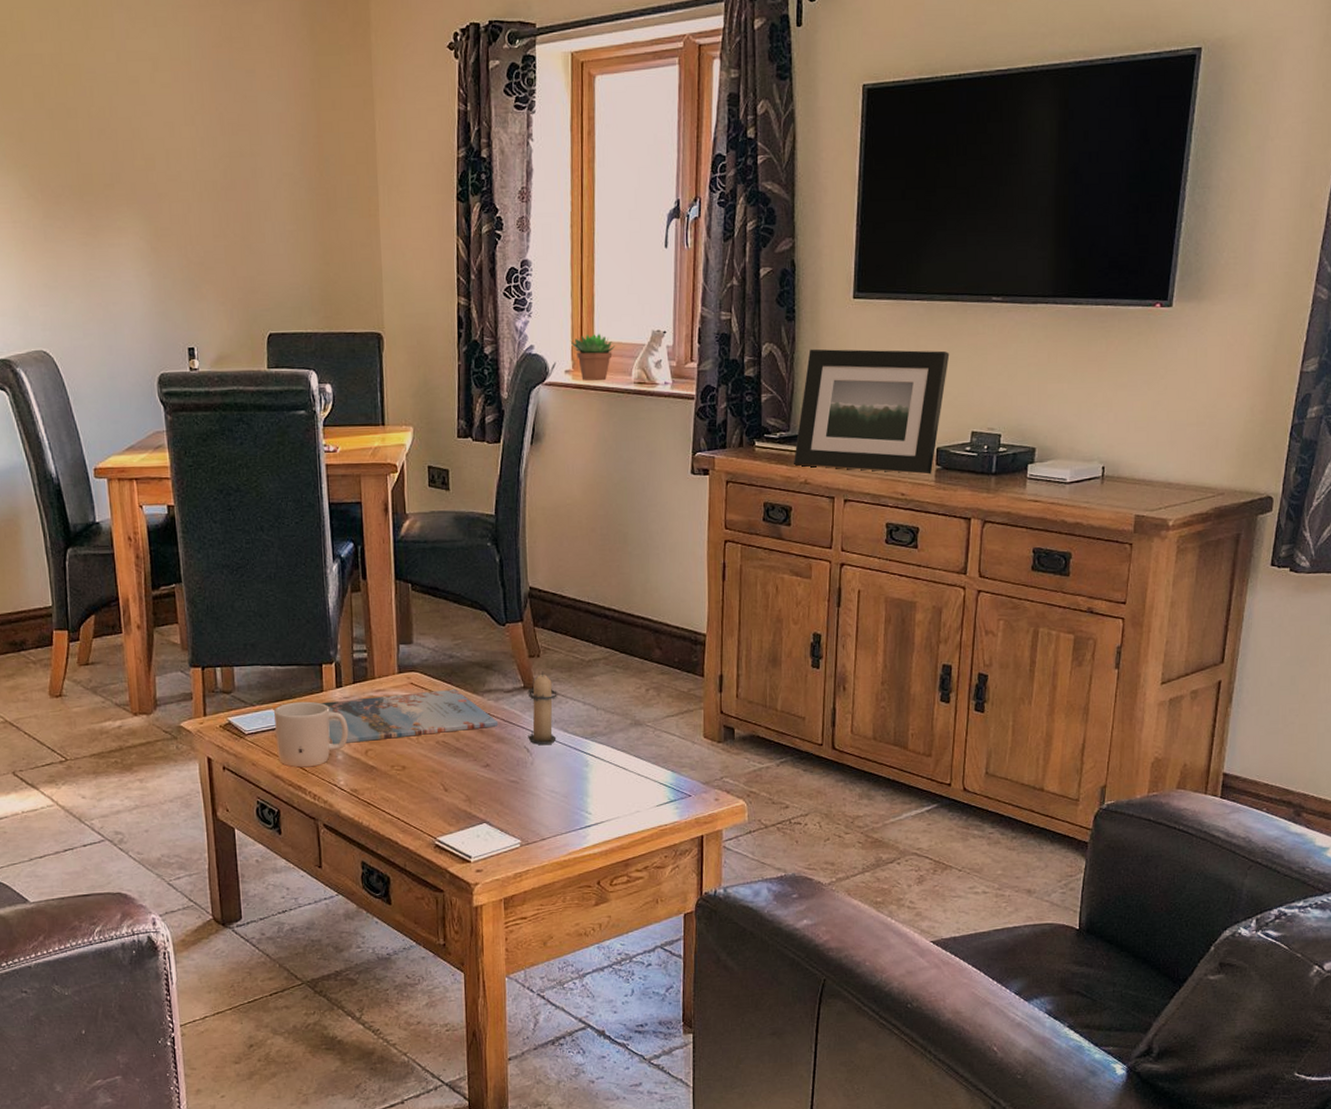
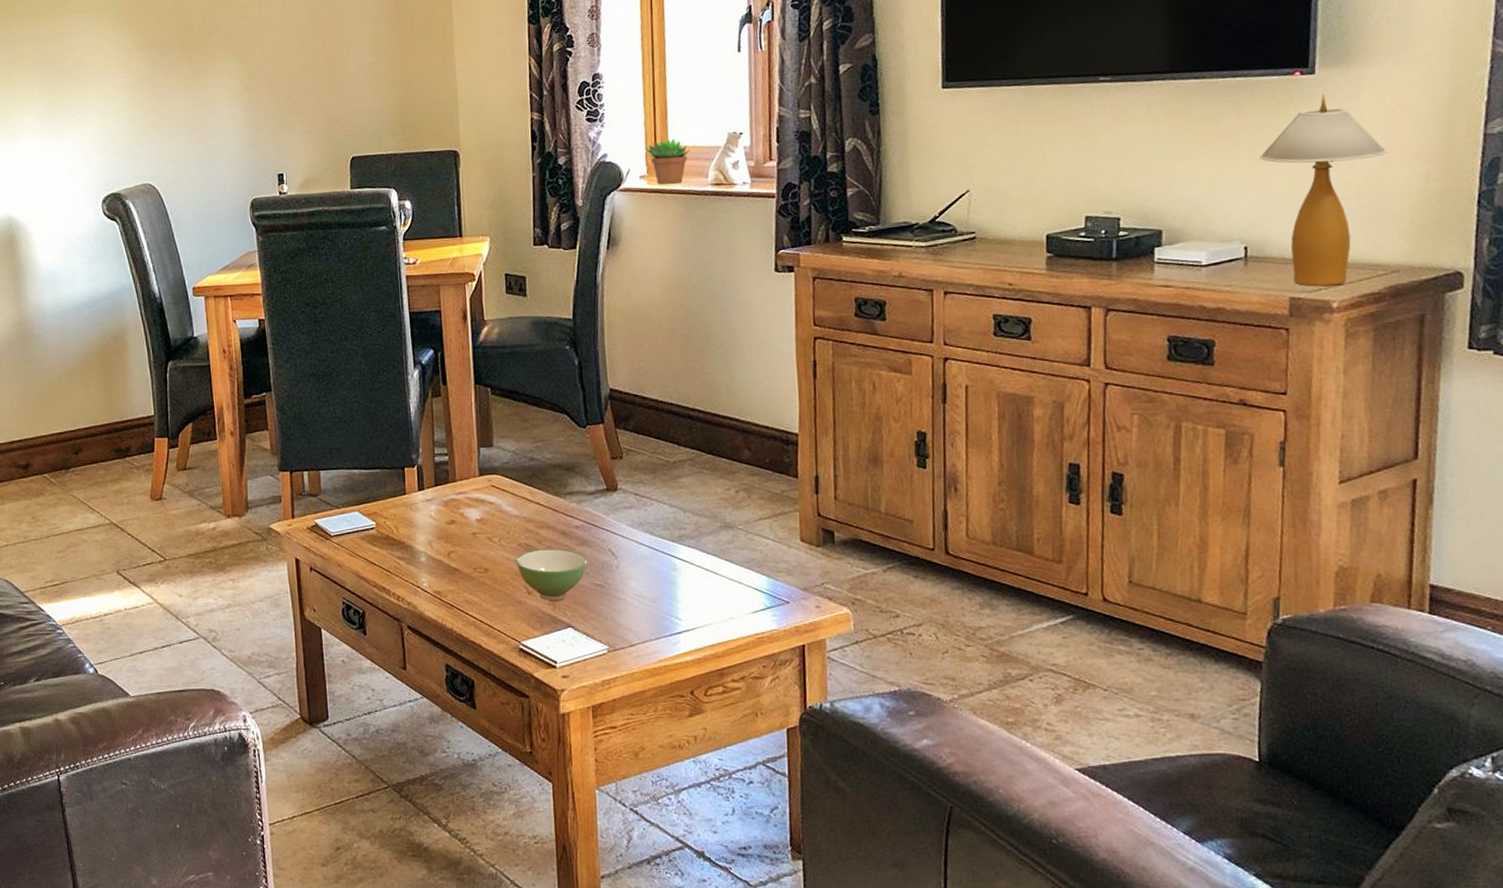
mug: present [273,701,349,768] -> none [358,504,431,569]
magazine: present [321,689,499,745] -> none [403,491,582,547]
bowl: none [433,746,504,797] -> present [515,549,588,601]
candle: present [527,671,559,746] -> none [610,473,643,549]
picture frame: present [794,349,950,475] -> none [886,135,1055,263]
table lamp: none [1121,326,1224,506] -> present [1260,94,1388,287]

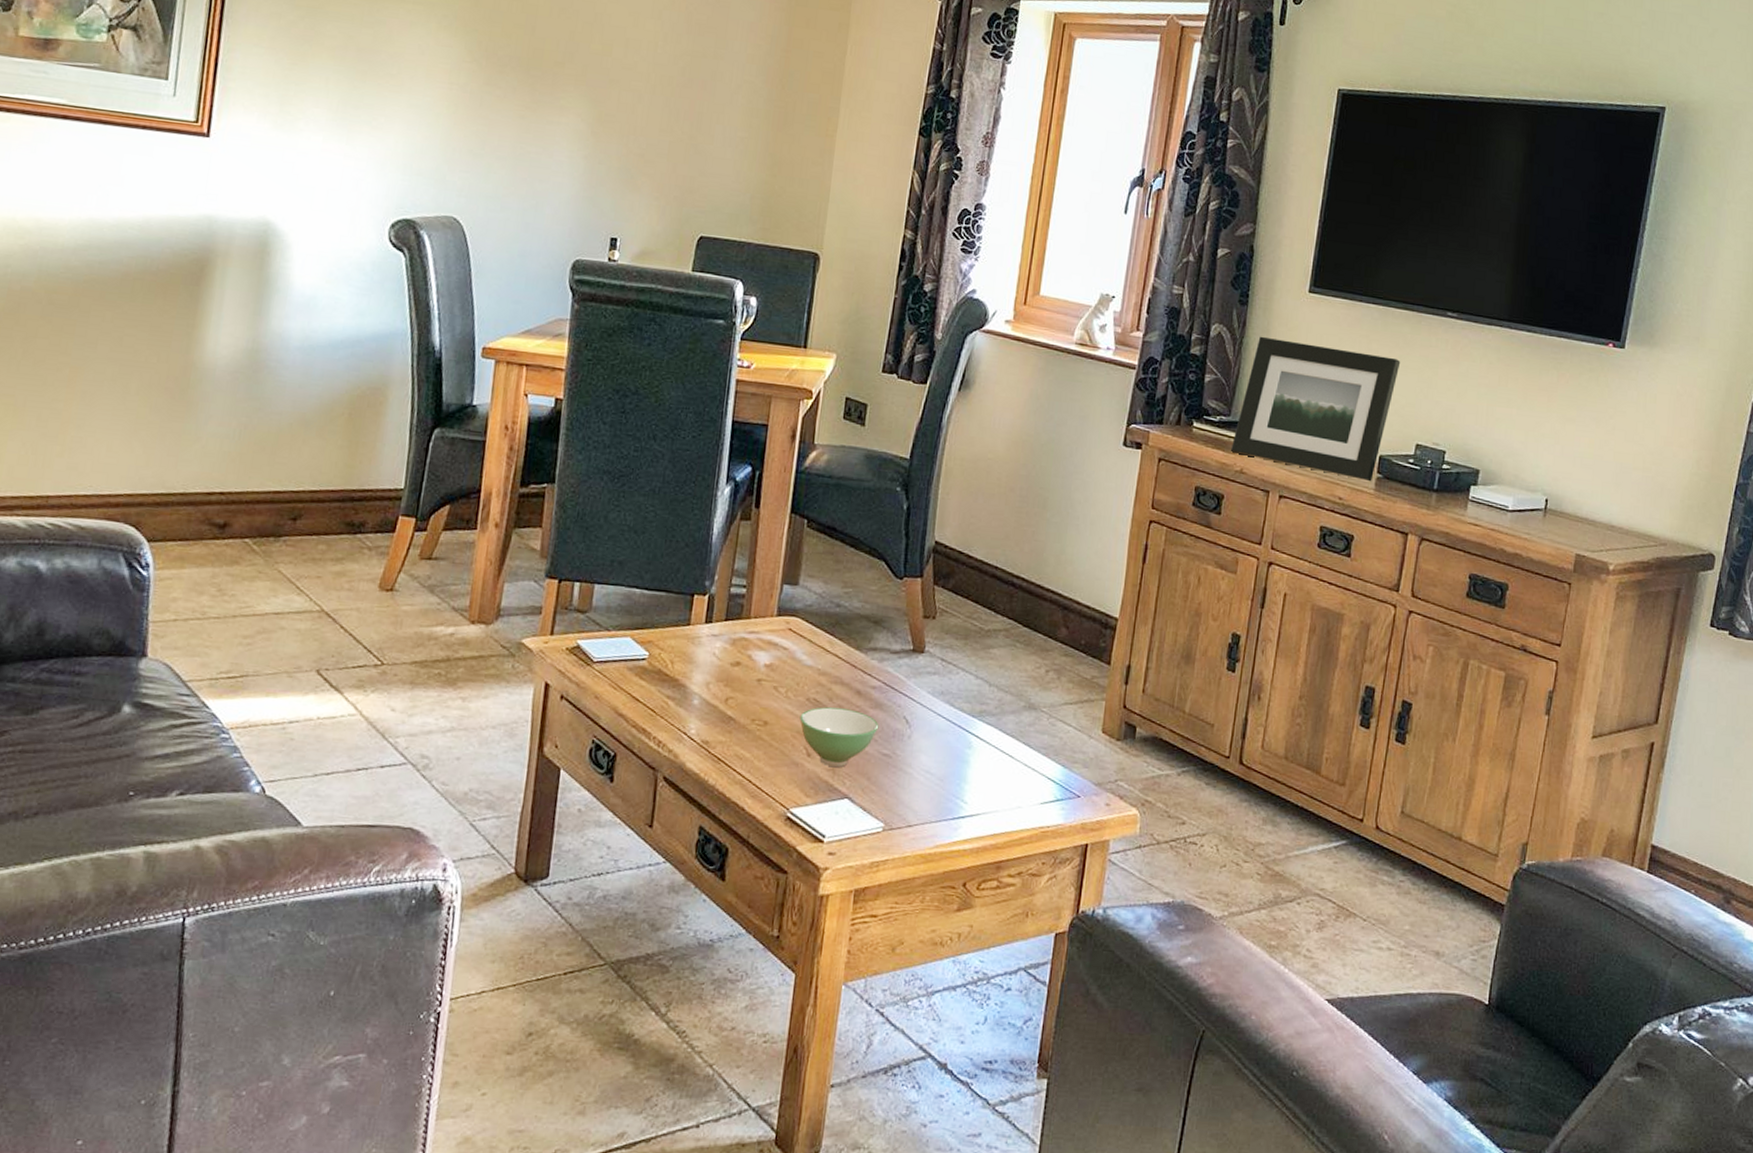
succulent plant: present [644,138,691,185] -> none [1014,287,1062,337]
picture frame: none [886,135,1055,263] -> present [1231,336,1401,482]
table lamp: present [1260,94,1388,287] -> none [1570,368,1672,550]

